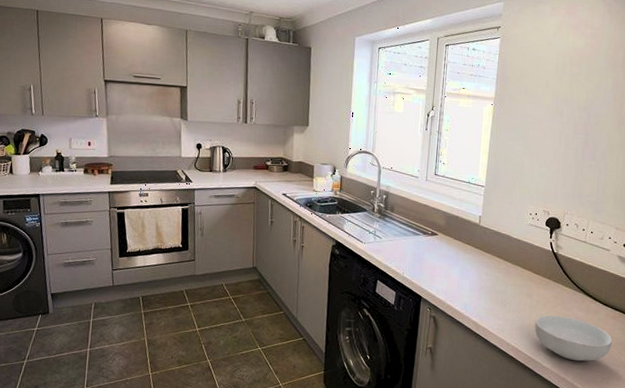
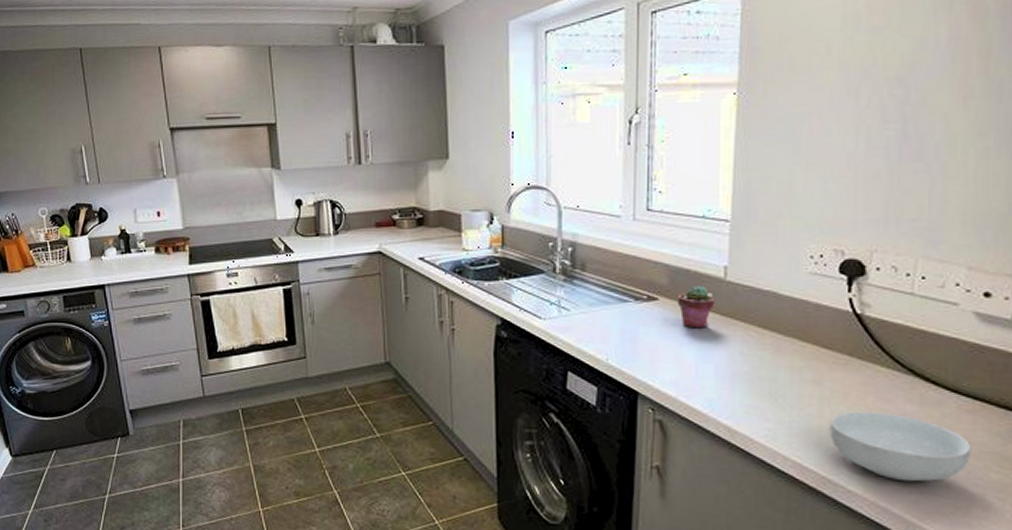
potted succulent: none [449,227,473,256] -> present [677,285,716,329]

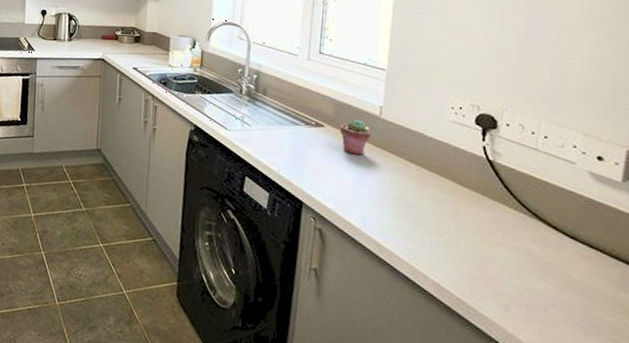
cereal bowl: present [830,411,972,482] -> none [464,243,588,316]

